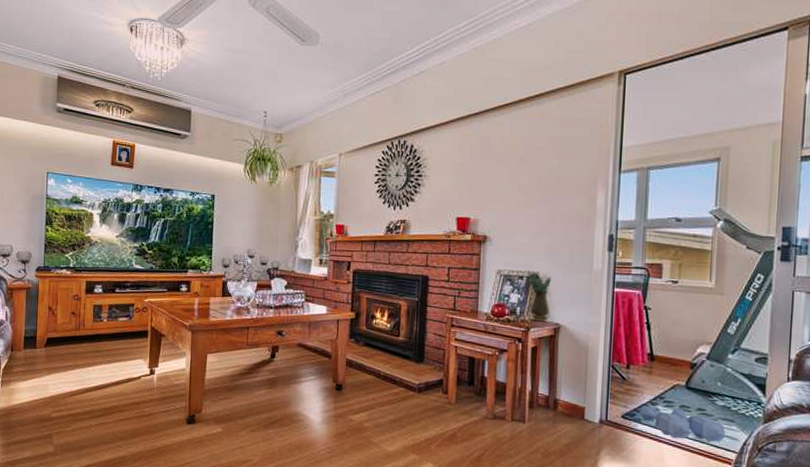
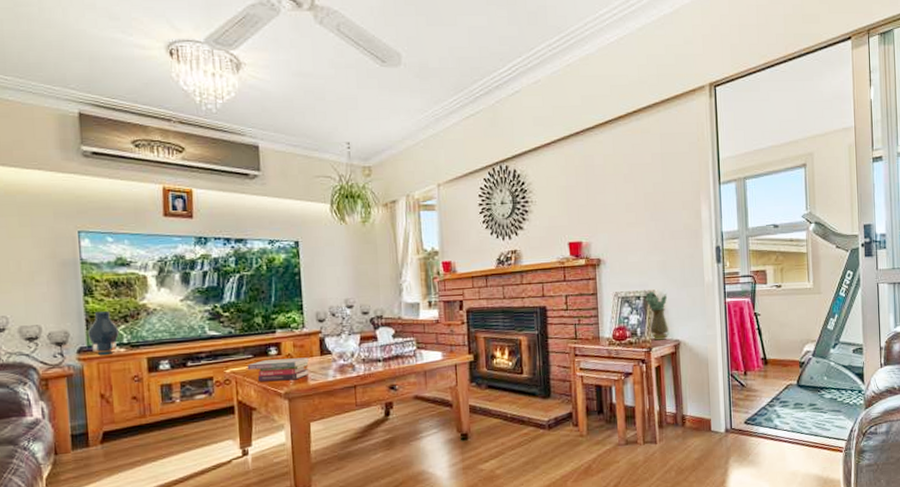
vase: none [45,239,68,275] -> present [88,311,120,355]
books: none [161,295,212,315] -> present [247,357,309,382]
dumbbells: present [640,406,727,442] -> none [760,406,836,436]

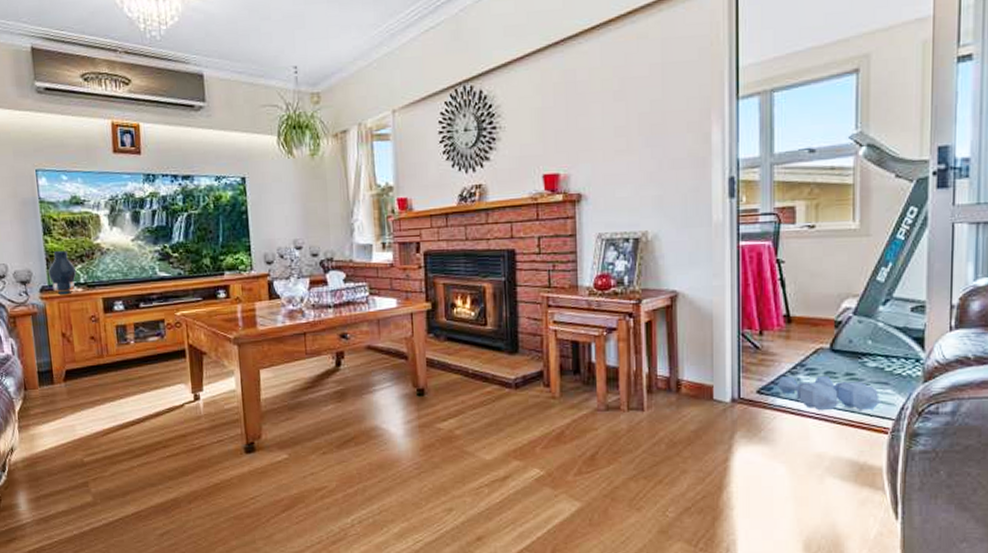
books: present [247,357,309,382] -> none [196,301,258,326]
vase: present [644,290,668,340] -> none [634,231,663,291]
dumbbells: none [760,406,836,436] -> present [778,375,881,411]

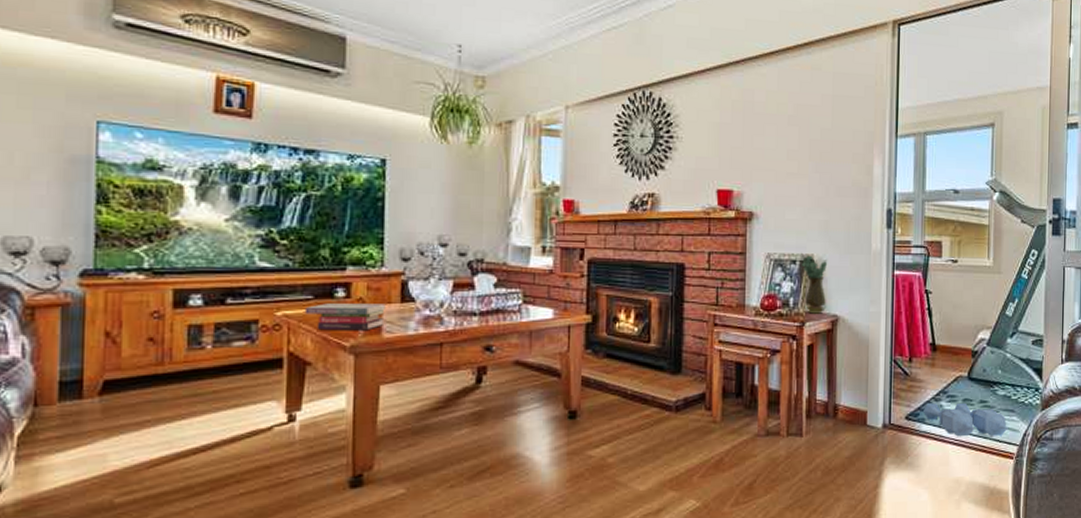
vase: present [48,251,77,294] -> none [97,226,140,281]
books: none [196,301,258,326] -> present [304,303,385,331]
vase: none [634,231,663,291] -> present [801,253,827,314]

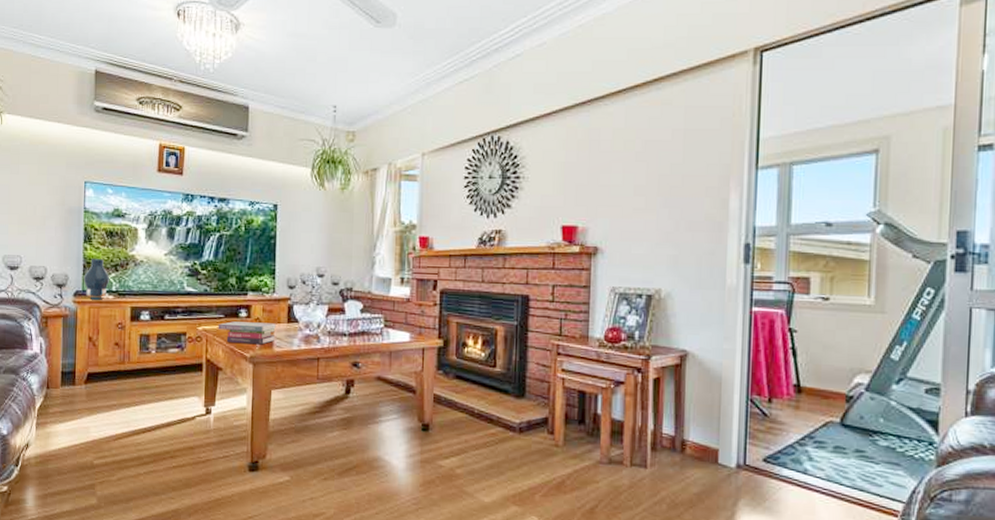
vase: none [97,226,140,281] -> present [84,259,110,300]
vase: present [801,253,827,314] -> none [647,288,676,348]
dumbbells: present [923,402,1008,437] -> none [785,447,892,490]

